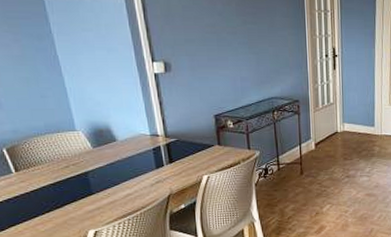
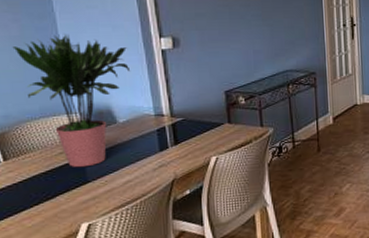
potted plant: none [15,55,127,181] -> present [12,34,131,168]

